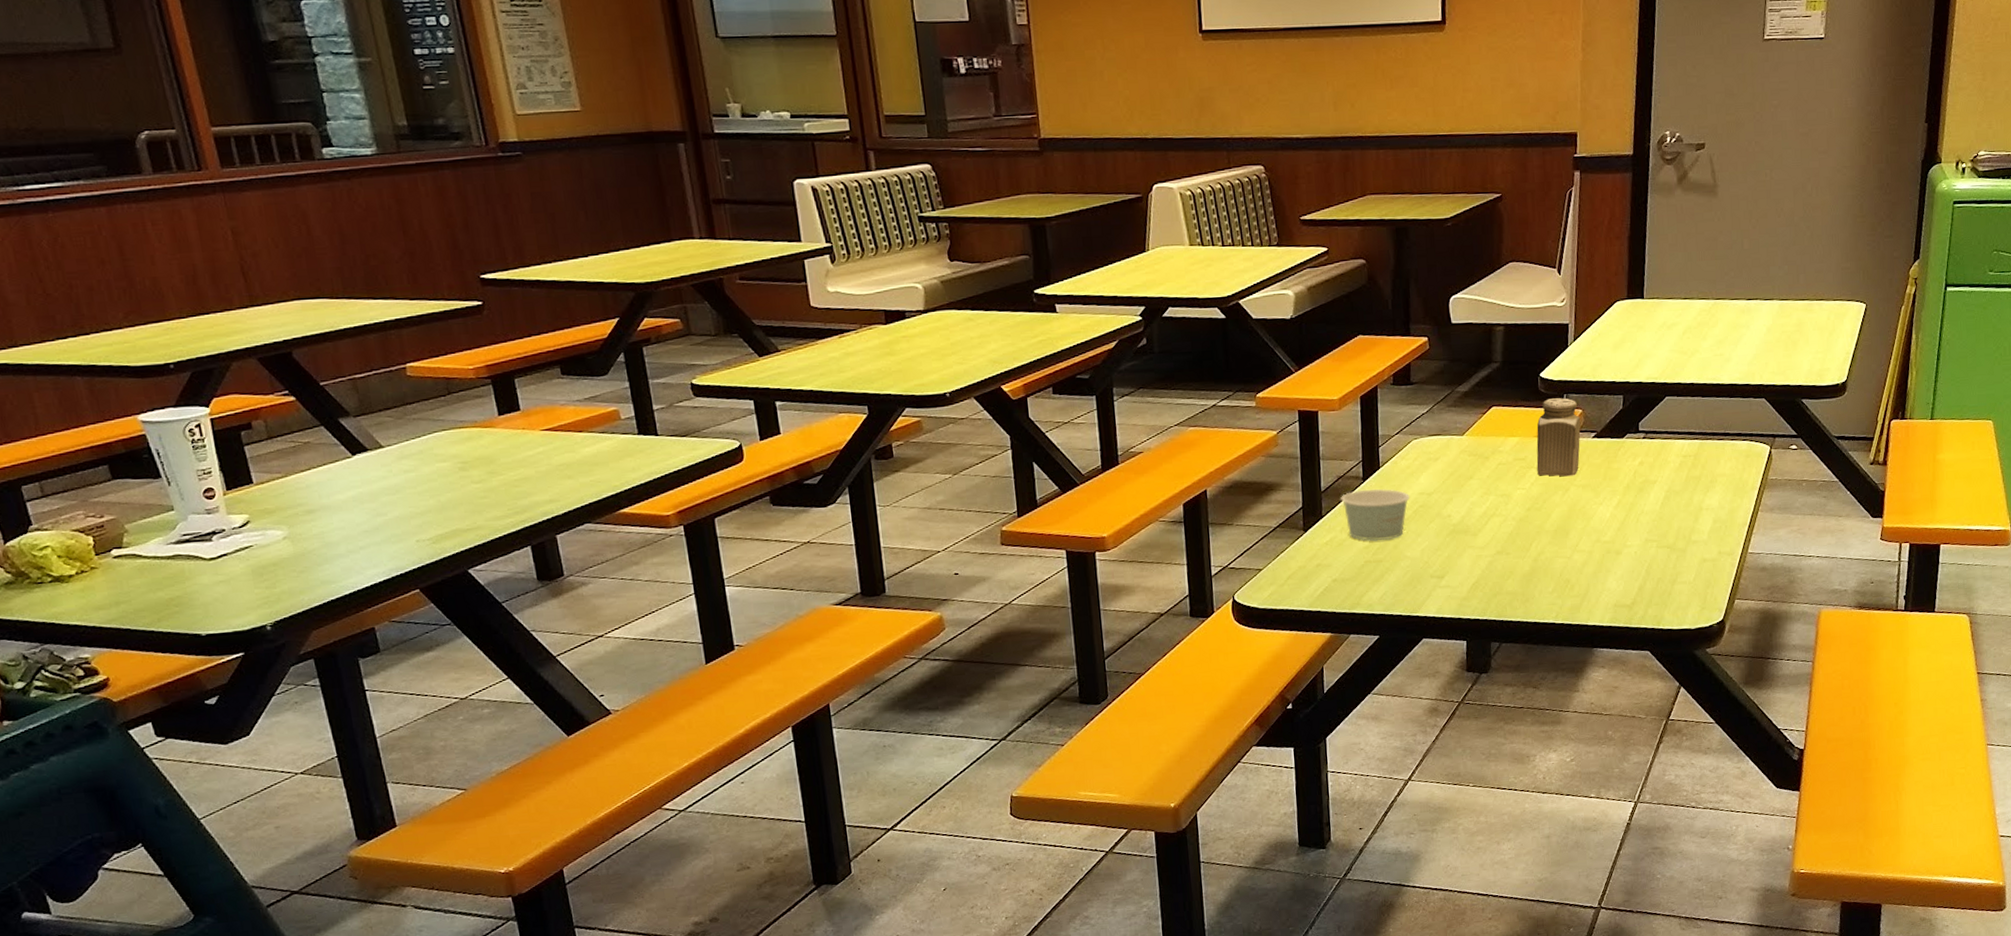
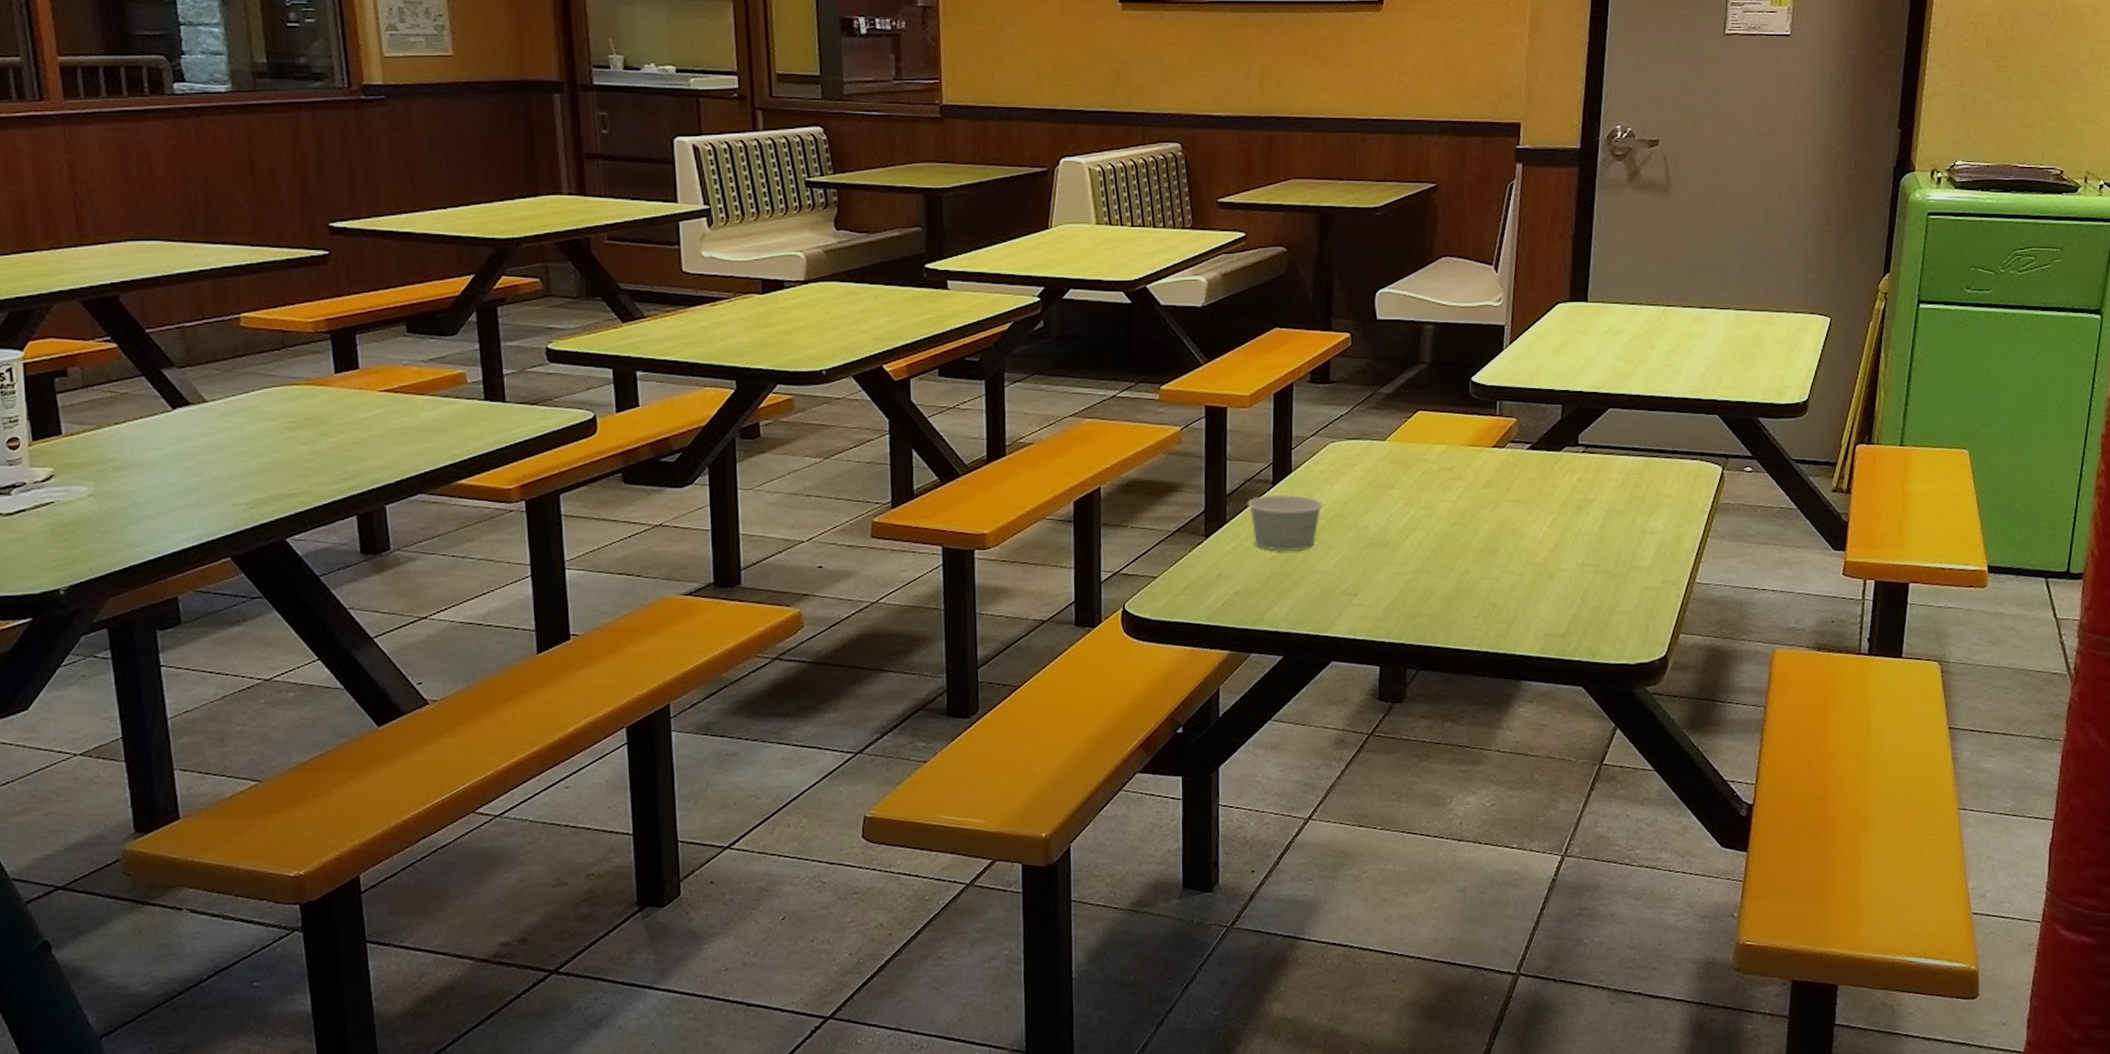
salt shaker: present [1536,398,1581,477] -> none [1464,405,1515,490]

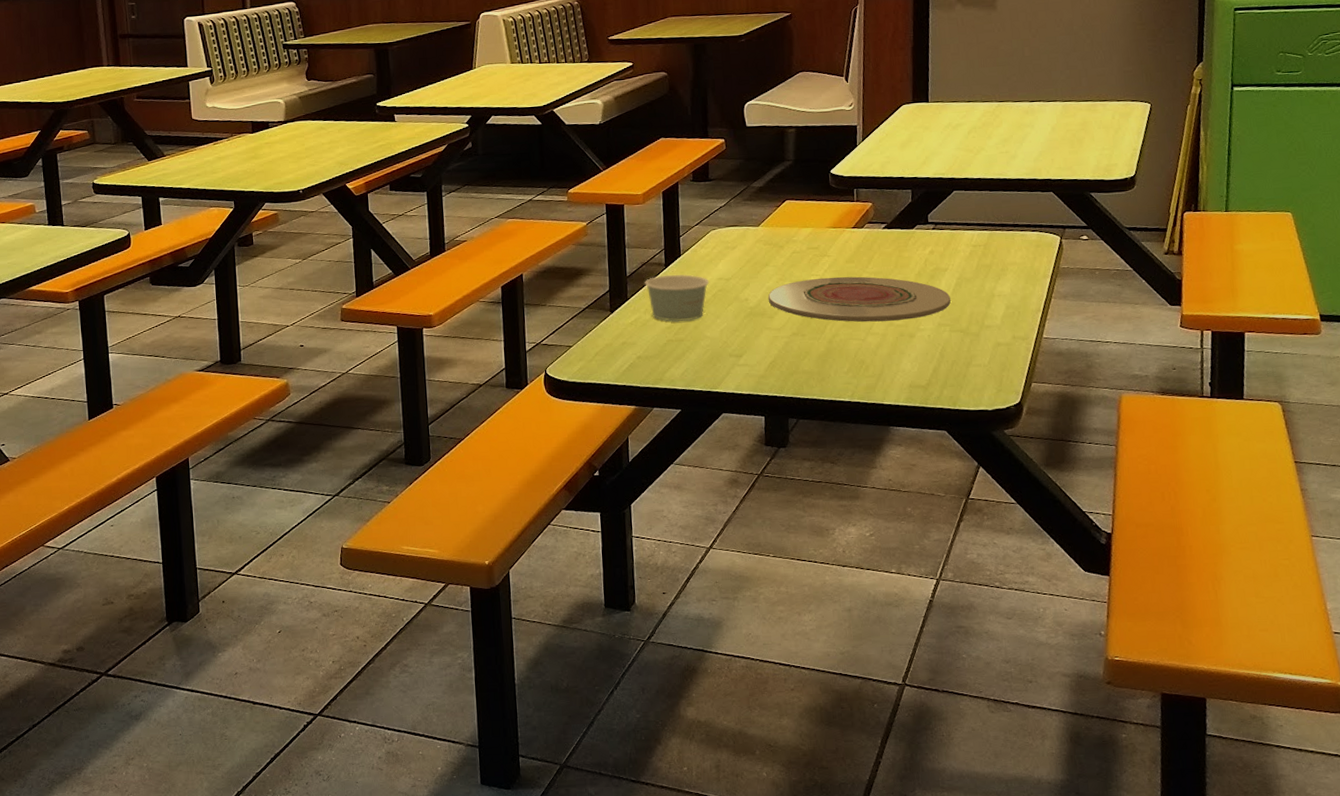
plate: none [1391,504,1597,559] -> present [768,276,951,322]

